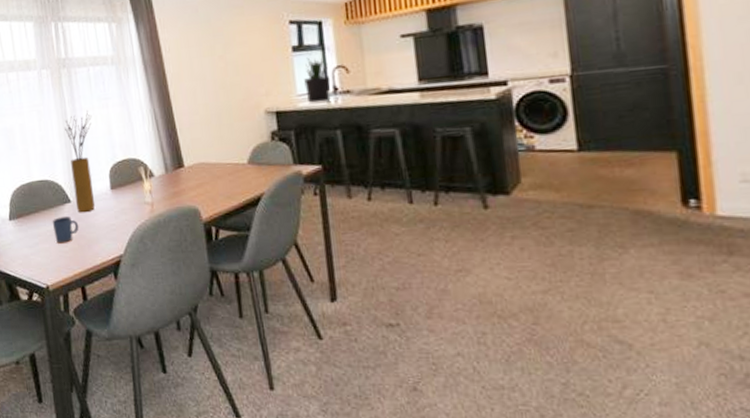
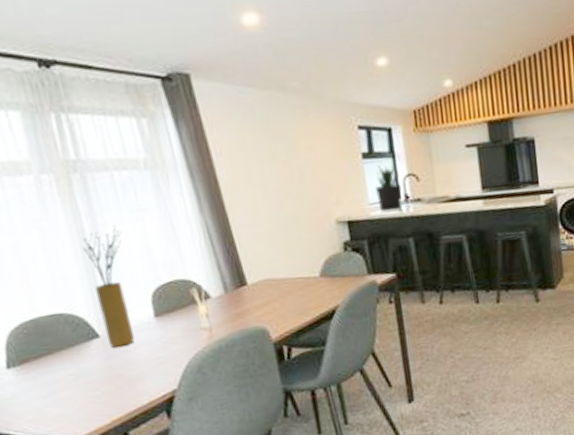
mug: present [52,217,79,244] -> none [73,354,115,388]

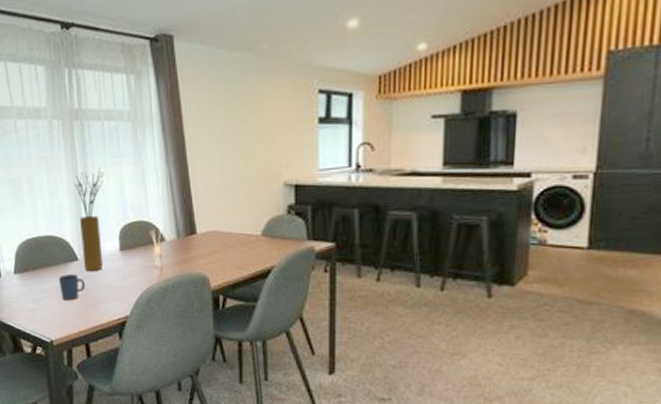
mug: none [73,354,115,388] -> present [58,274,86,301]
planter: present [375,165,403,212] -> none [327,131,354,179]

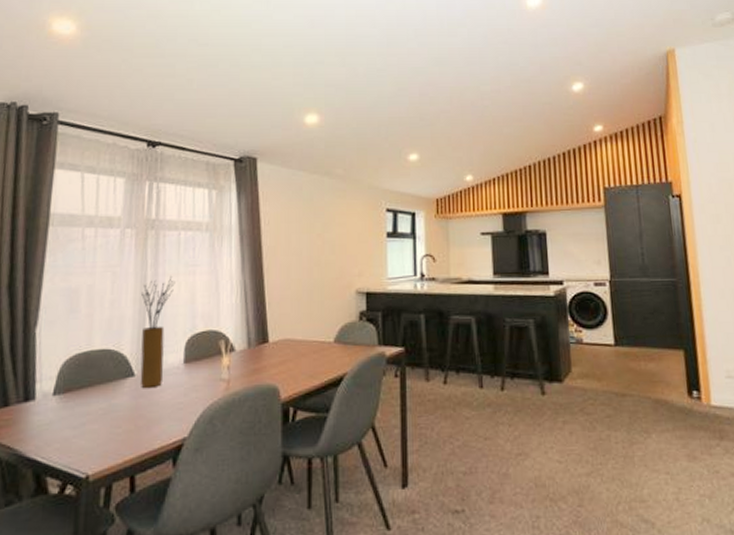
mug: present [58,274,86,301] -> none [107,392,140,424]

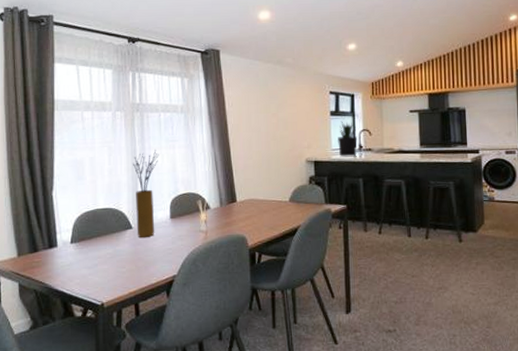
planter: none [395,244,419,287] -> present [338,121,357,156]

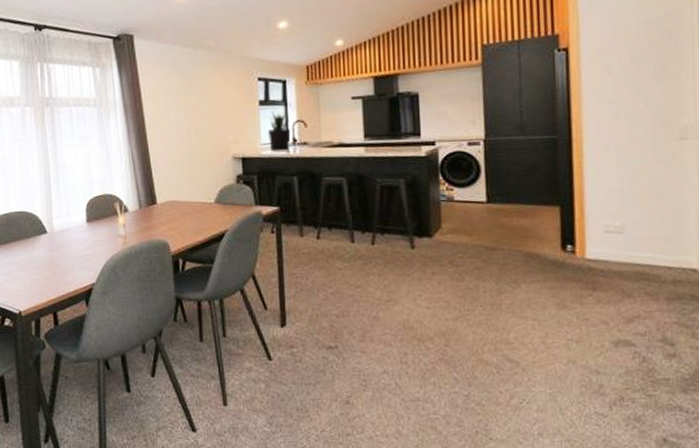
vase: present [133,150,159,238] -> none [45,148,72,244]

